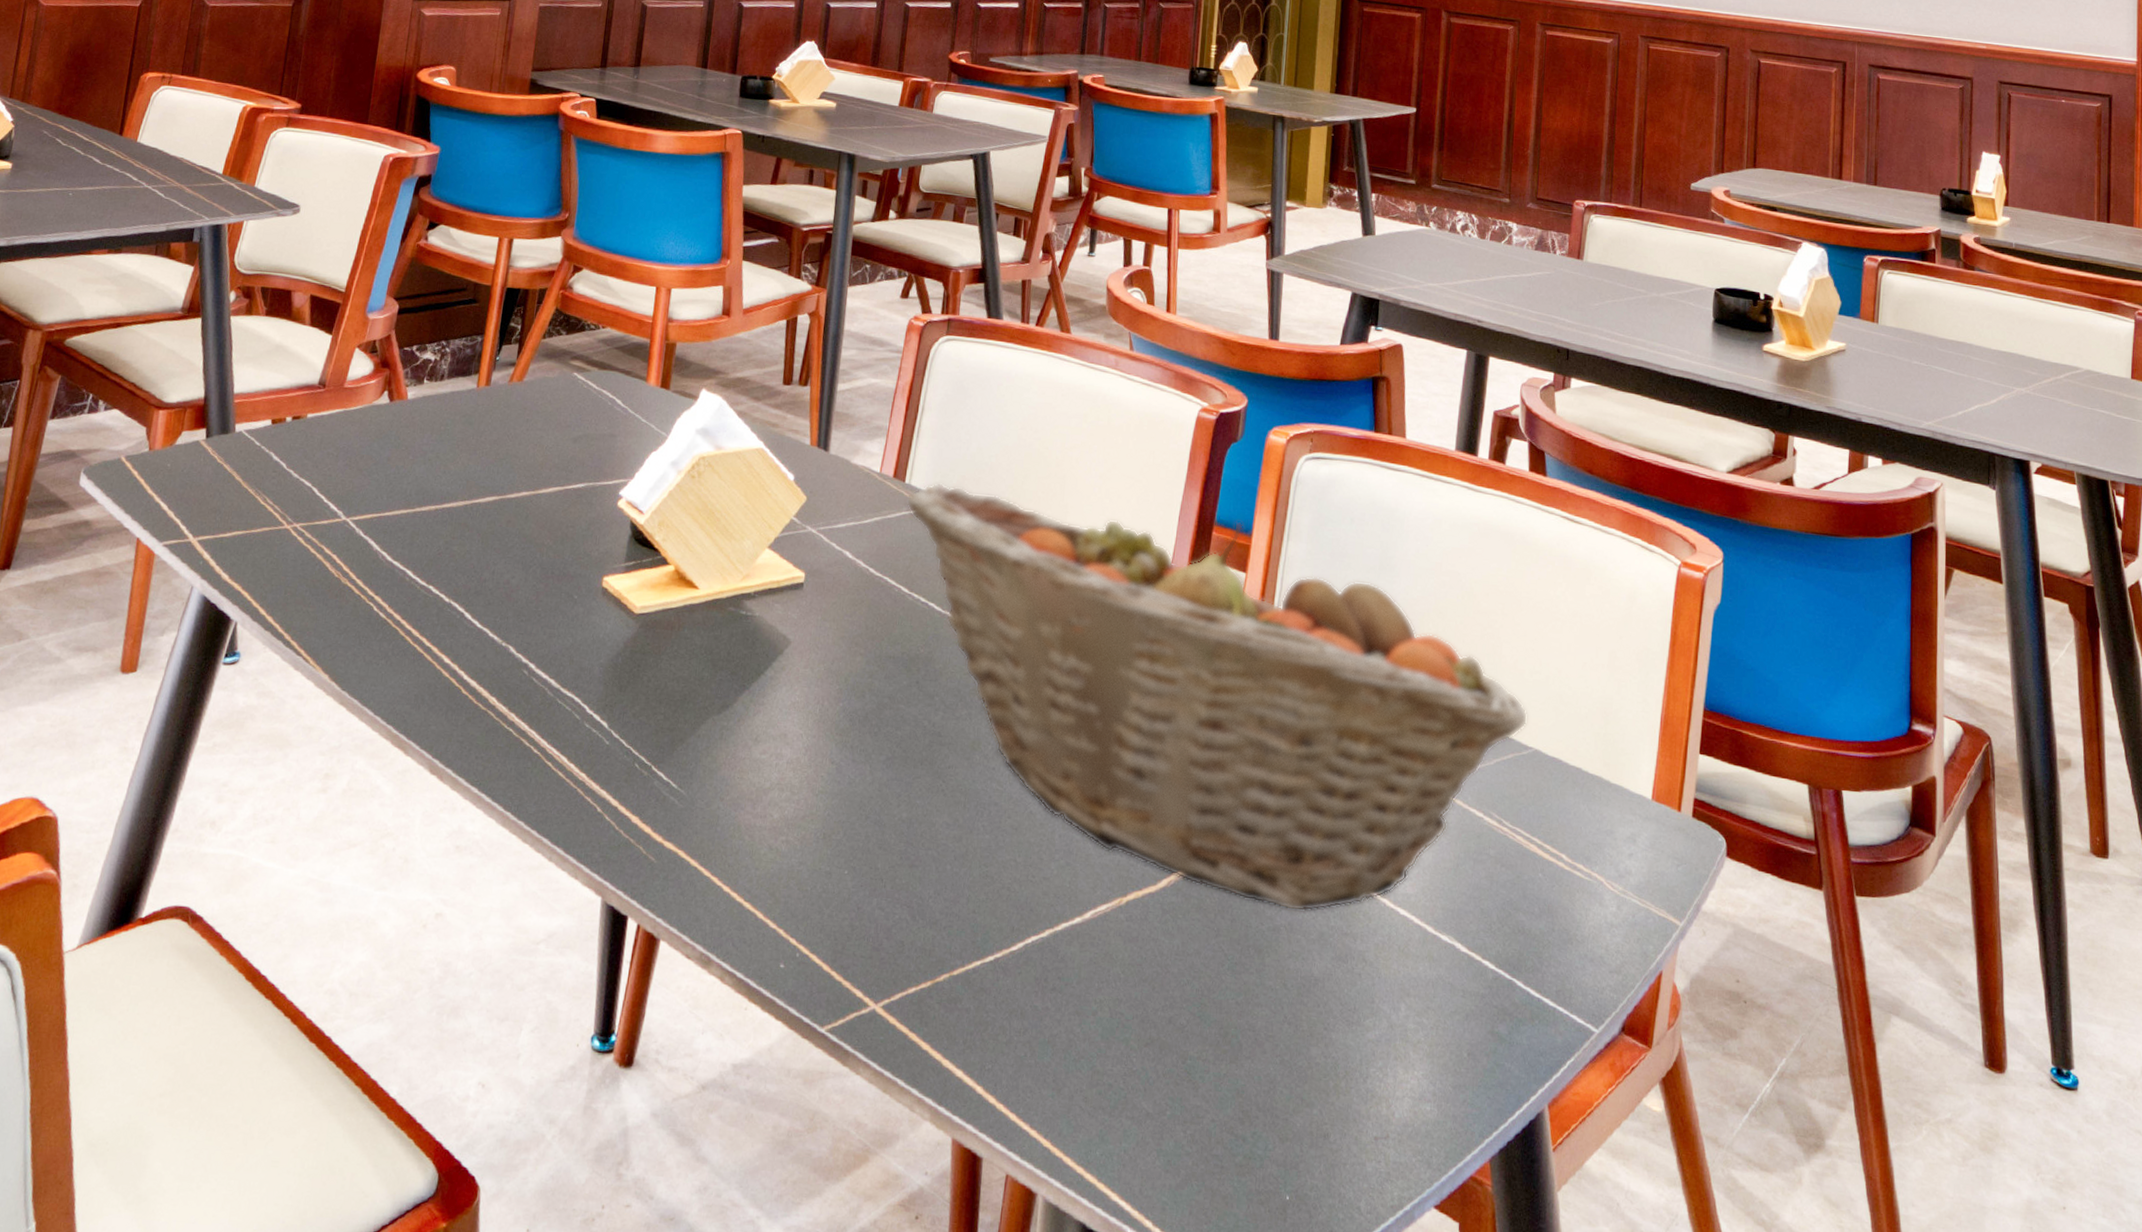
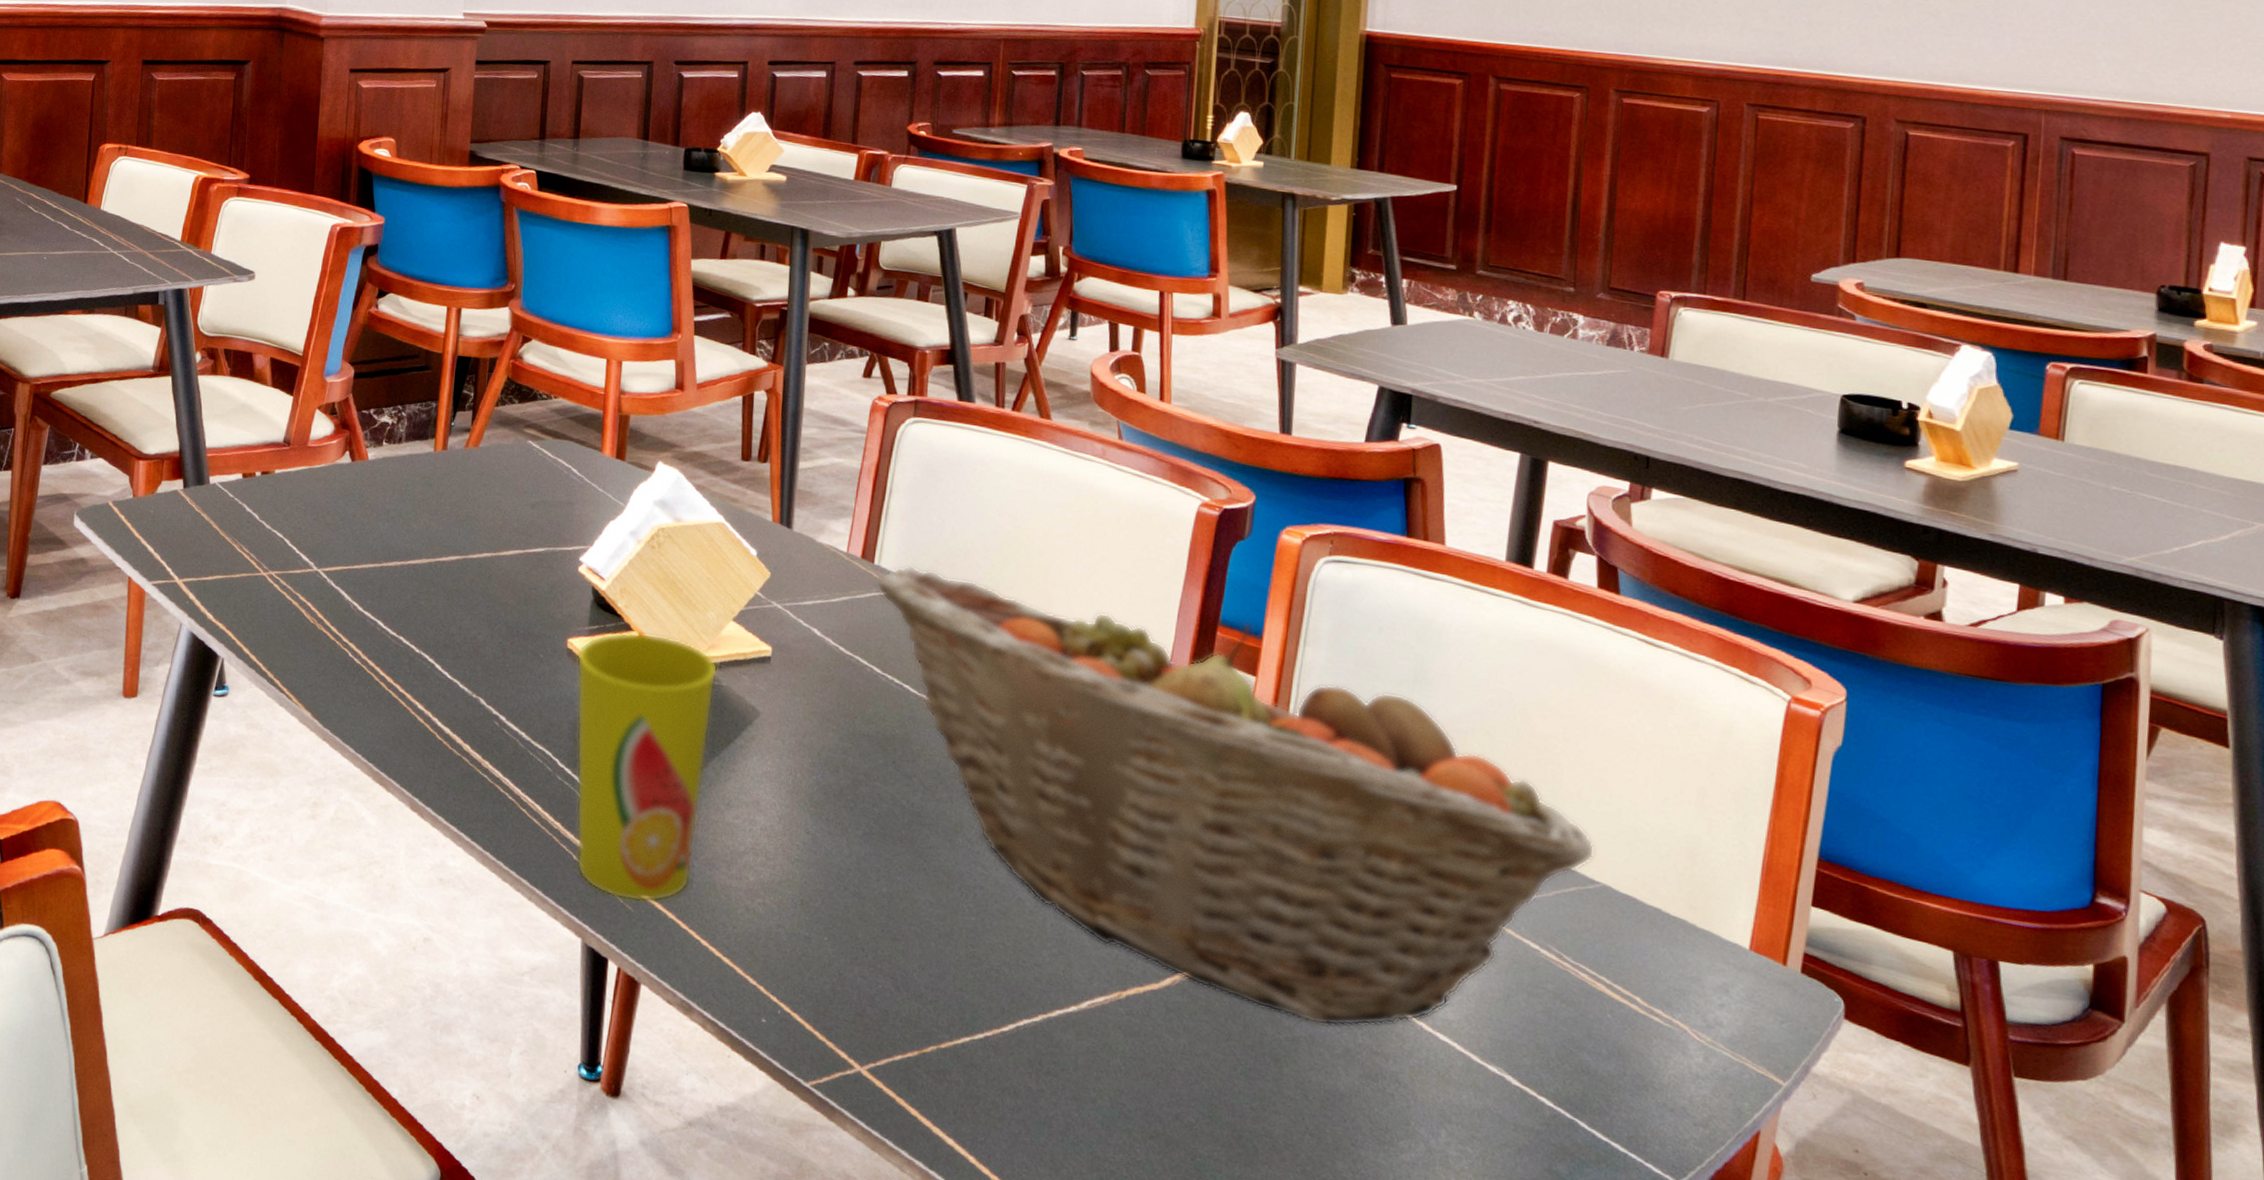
cup: none [600,566,752,852] -> present [576,632,718,902]

